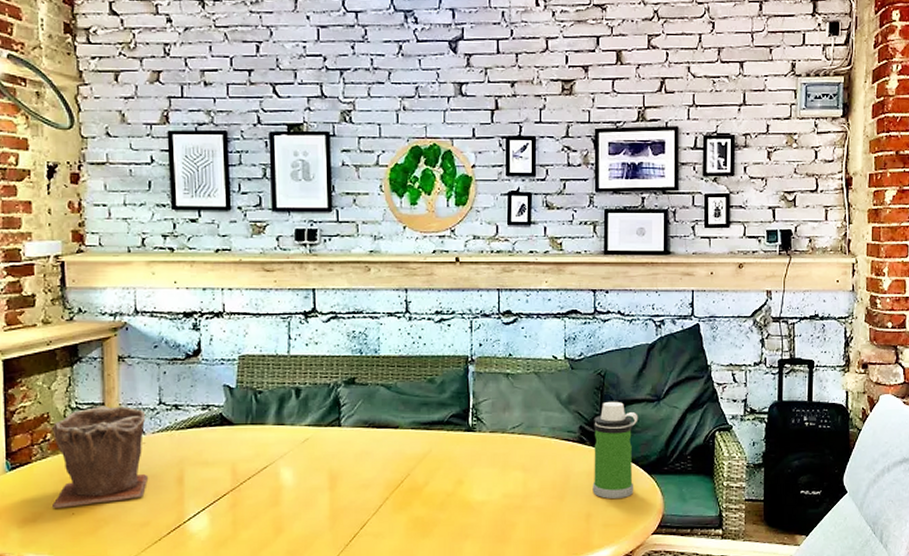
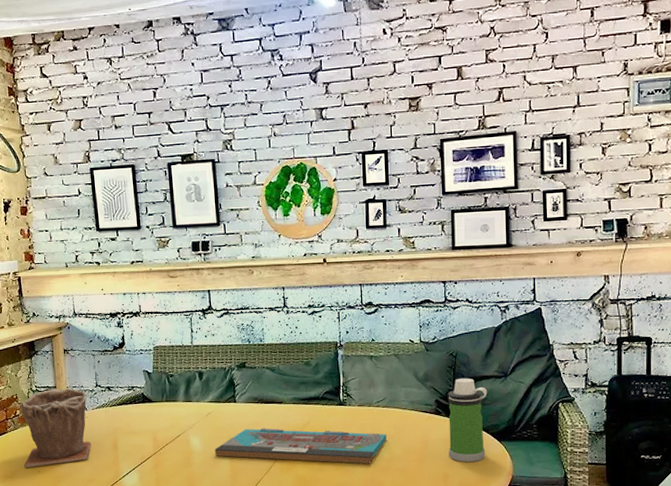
board game: none [311,457,522,502] -> present [215,427,387,464]

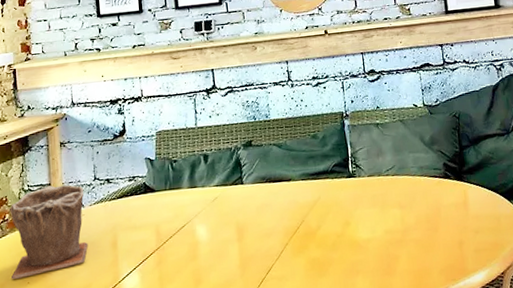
board game: present [215,427,387,464] -> none [222,203,399,245]
water bottle: present [448,378,488,462] -> none [455,138,498,226]

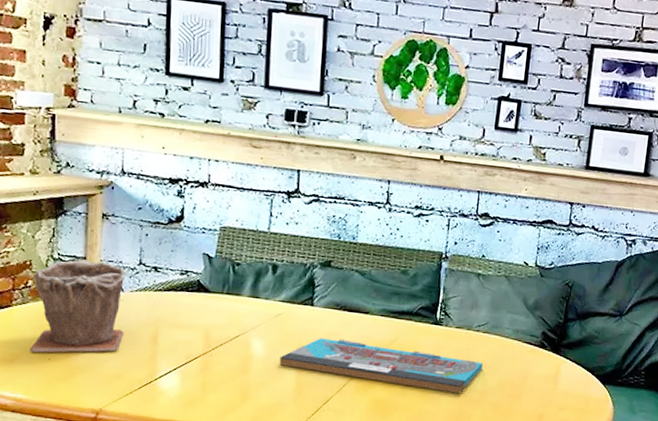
board game: none [222,203,399,245] -> present [279,338,483,394]

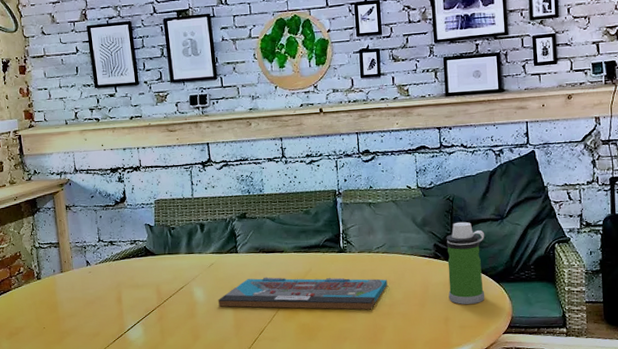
plant pot: present [28,259,126,353] -> none [23,244,96,324]
water bottle: none [547,311,600,404] -> present [446,221,485,304]

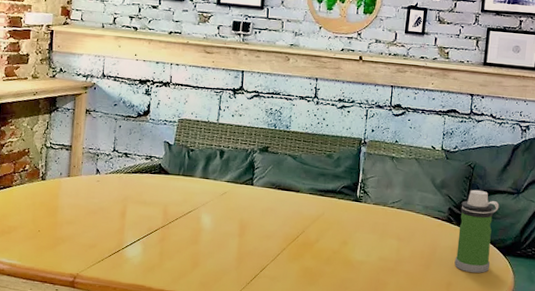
board game: present [218,277,388,310] -> none [224,213,397,263]

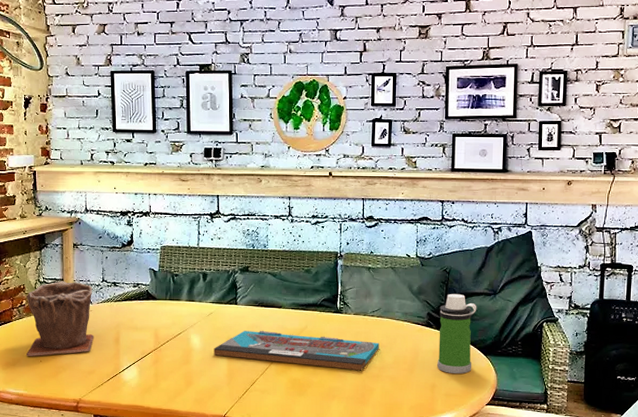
plant pot: none [23,147,102,226] -> present [26,281,94,356]
board game: none [224,213,397,263] -> present [214,330,379,371]

